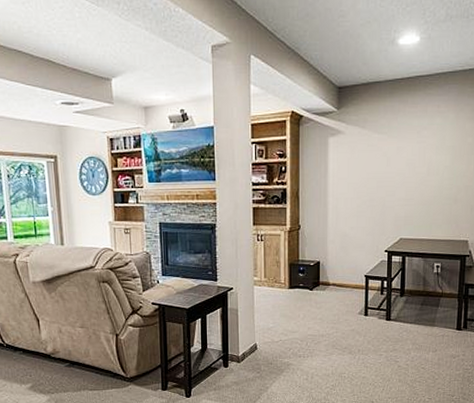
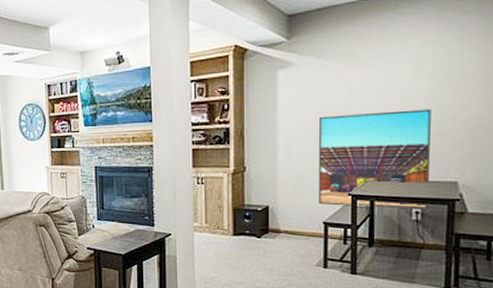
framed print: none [361,178,450,264] -> present [318,109,431,210]

